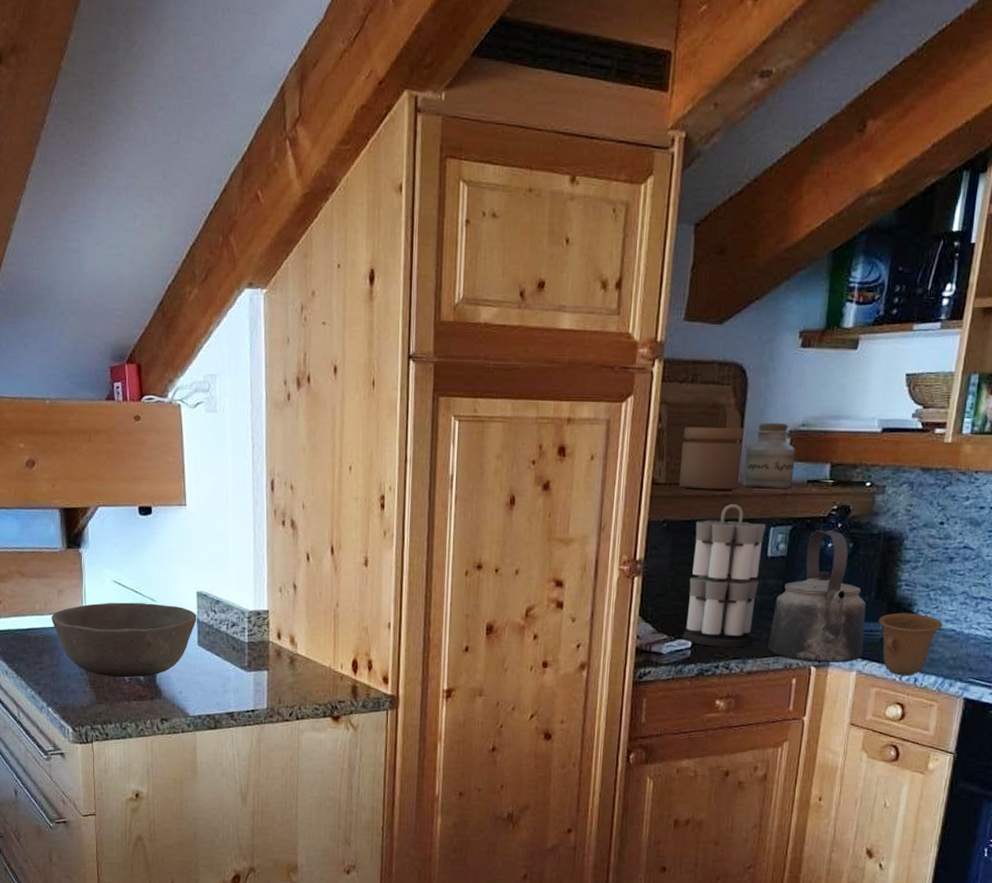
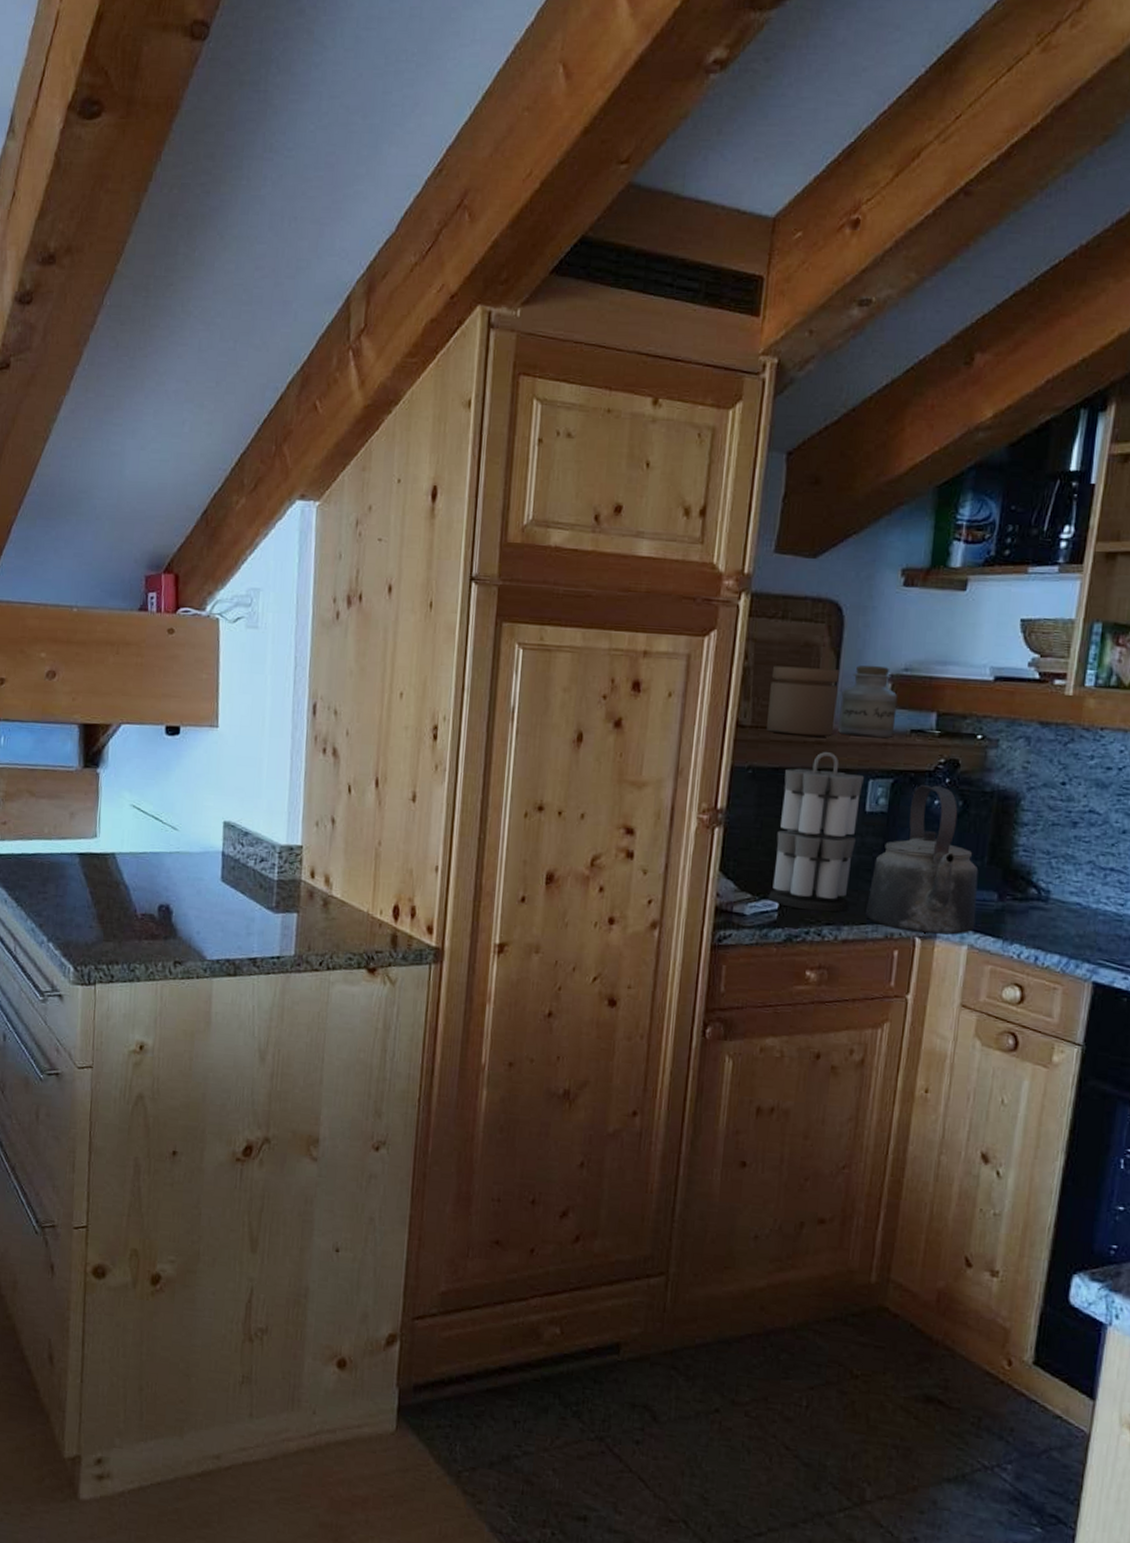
bowl: present [51,602,197,678] -> none [60,829,222,914]
cup: present [879,612,943,677] -> none [993,881,1067,955]

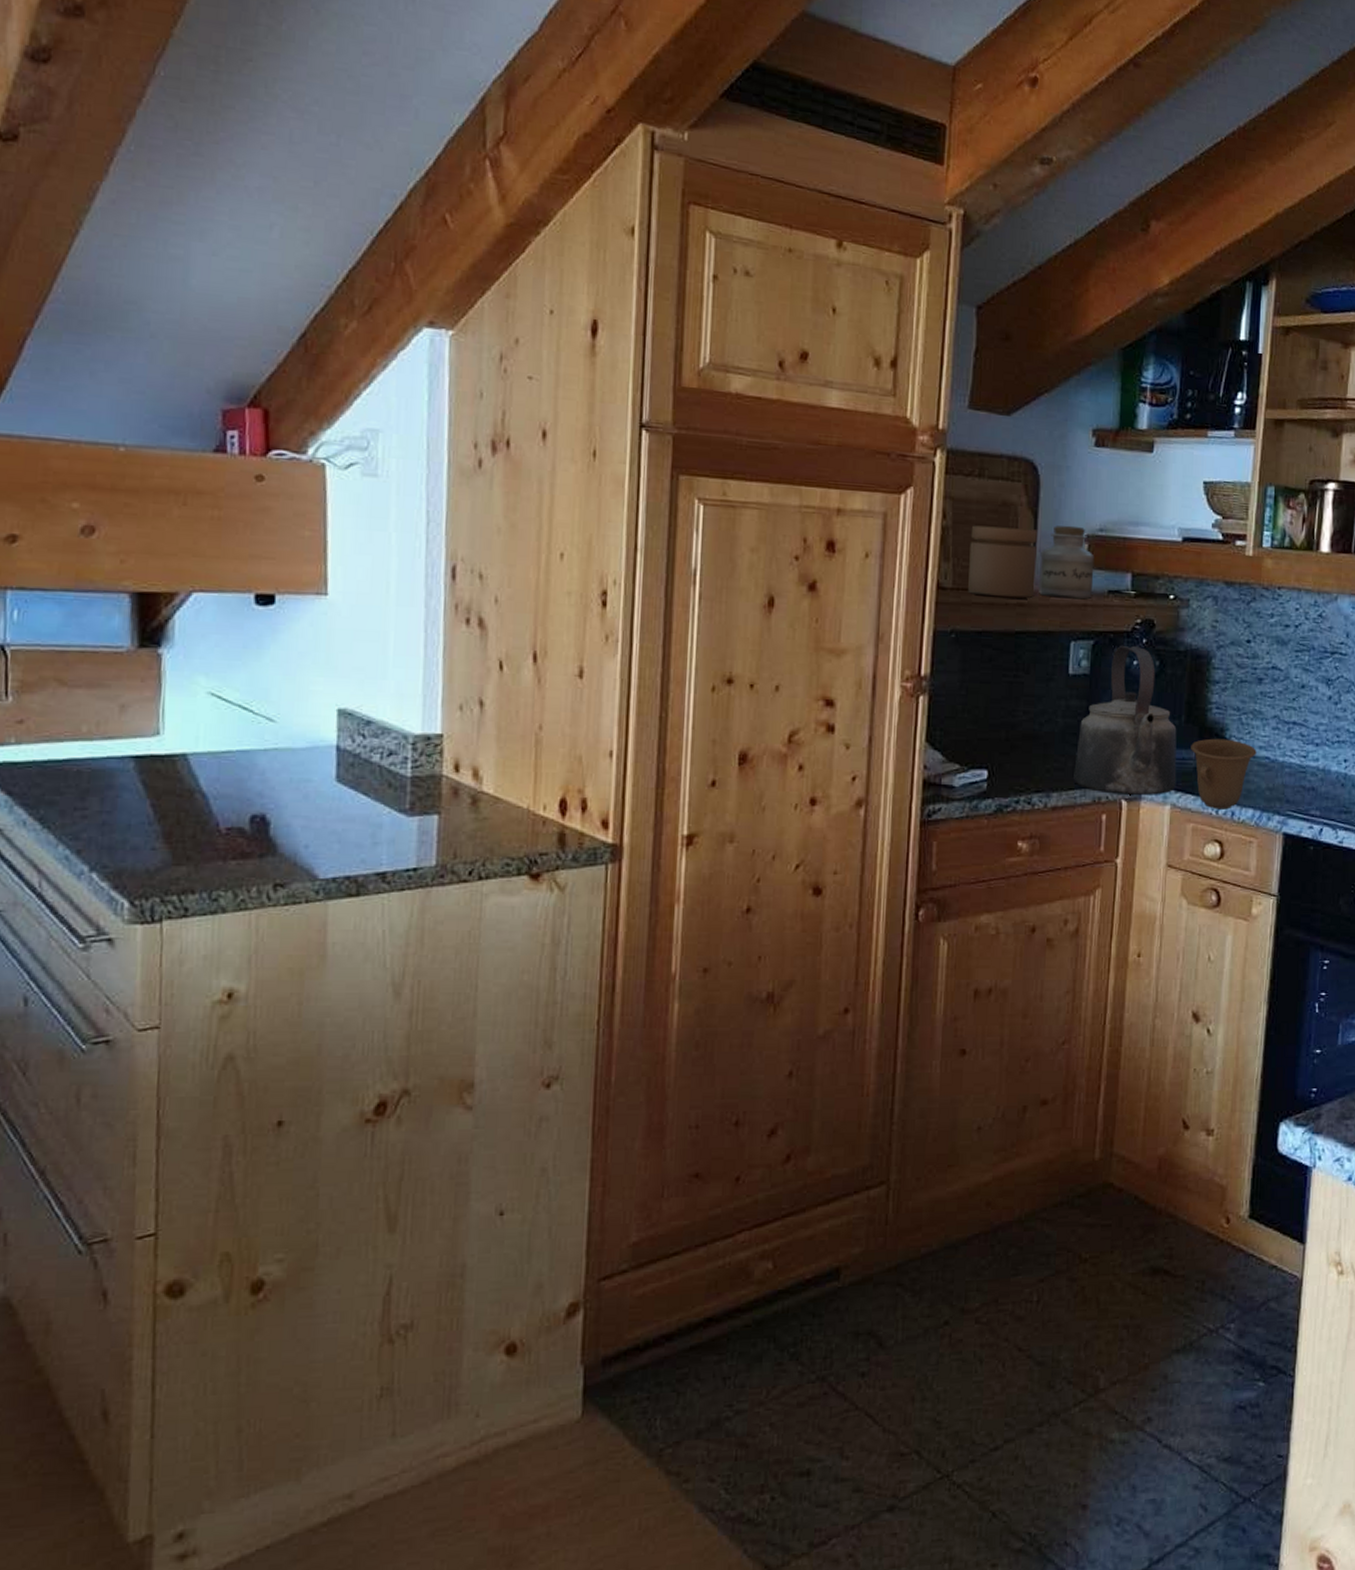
spice rack: present [767,752,864,912] -> none [976,614,1066,779]
cup: none [993,881,1067,955] -> present [1191,738,1257,811]

